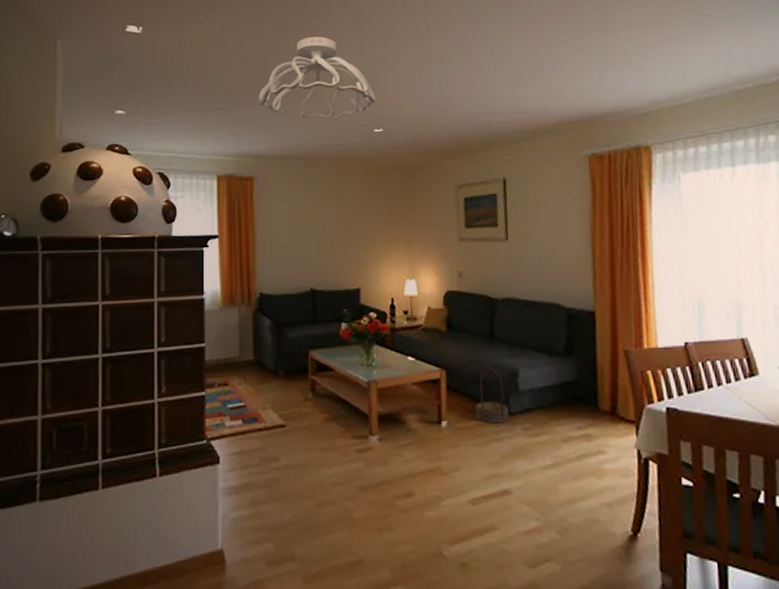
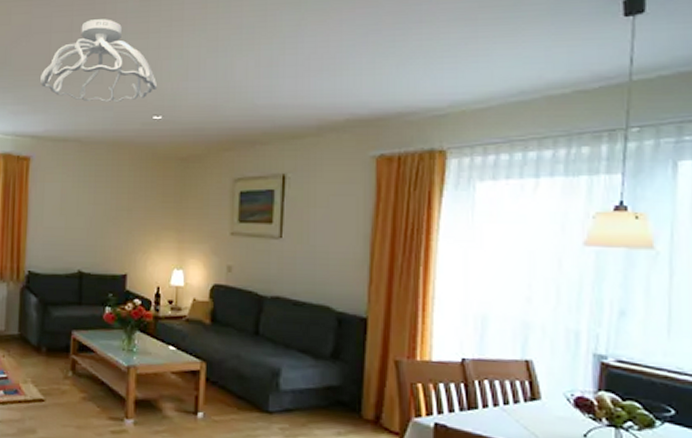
basket: present [475,367,510,424] -> none [232,363,268,421]

